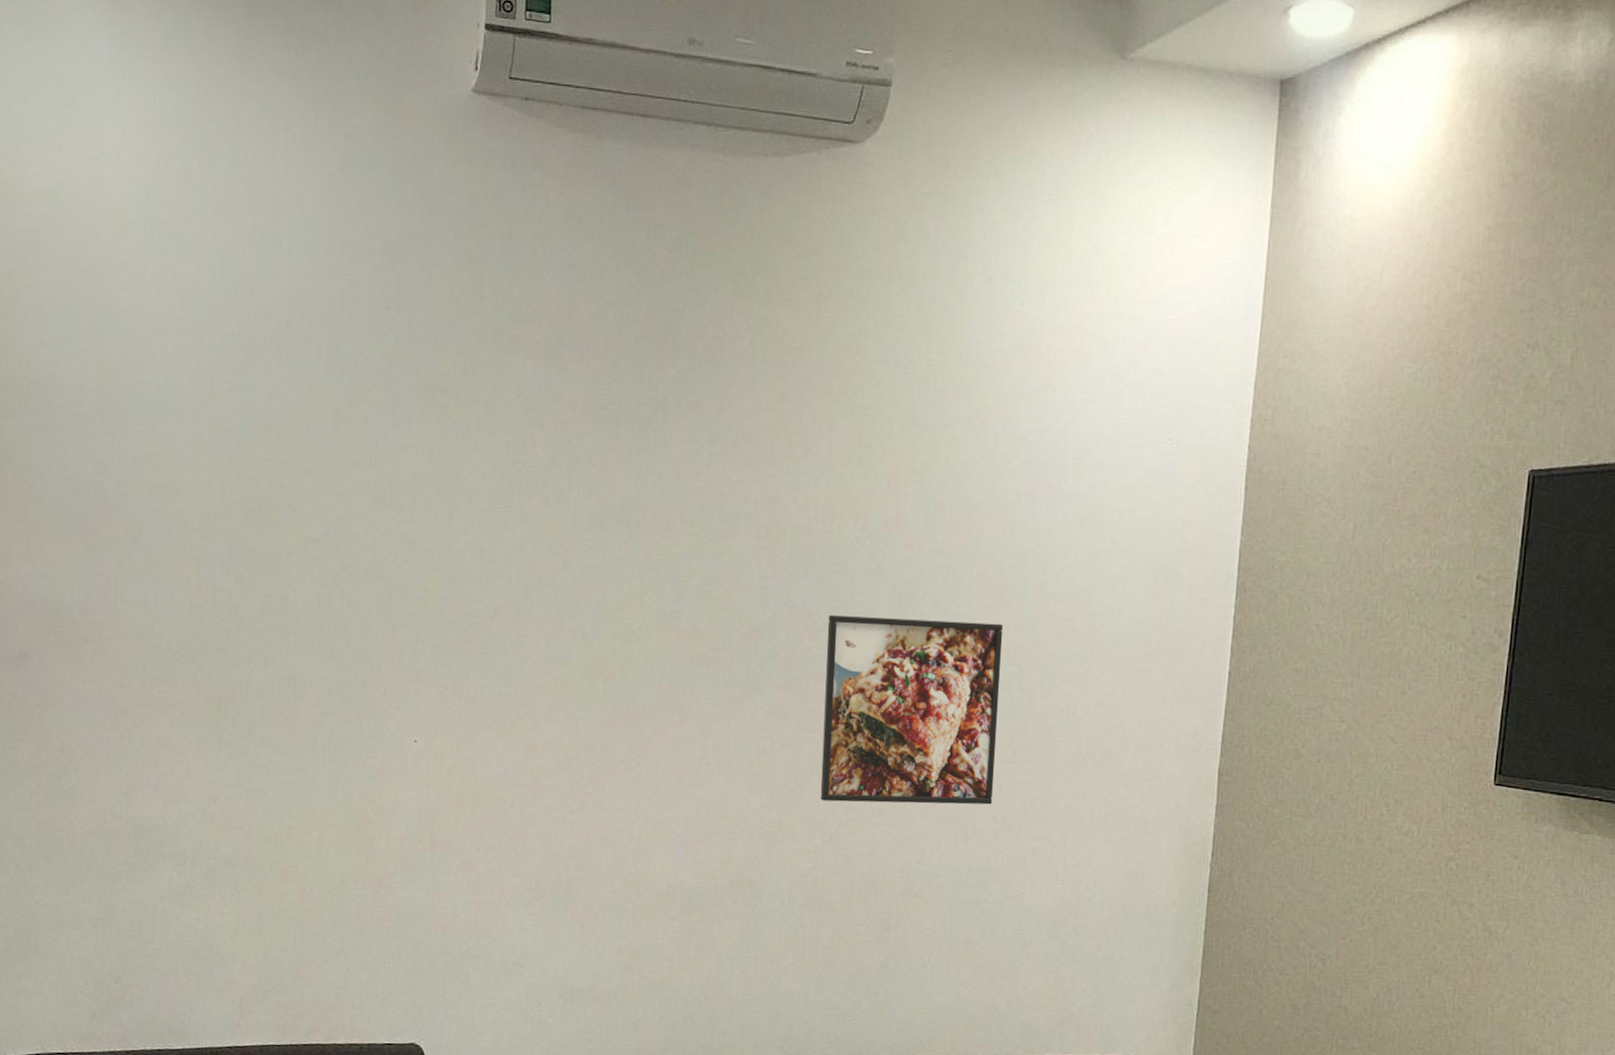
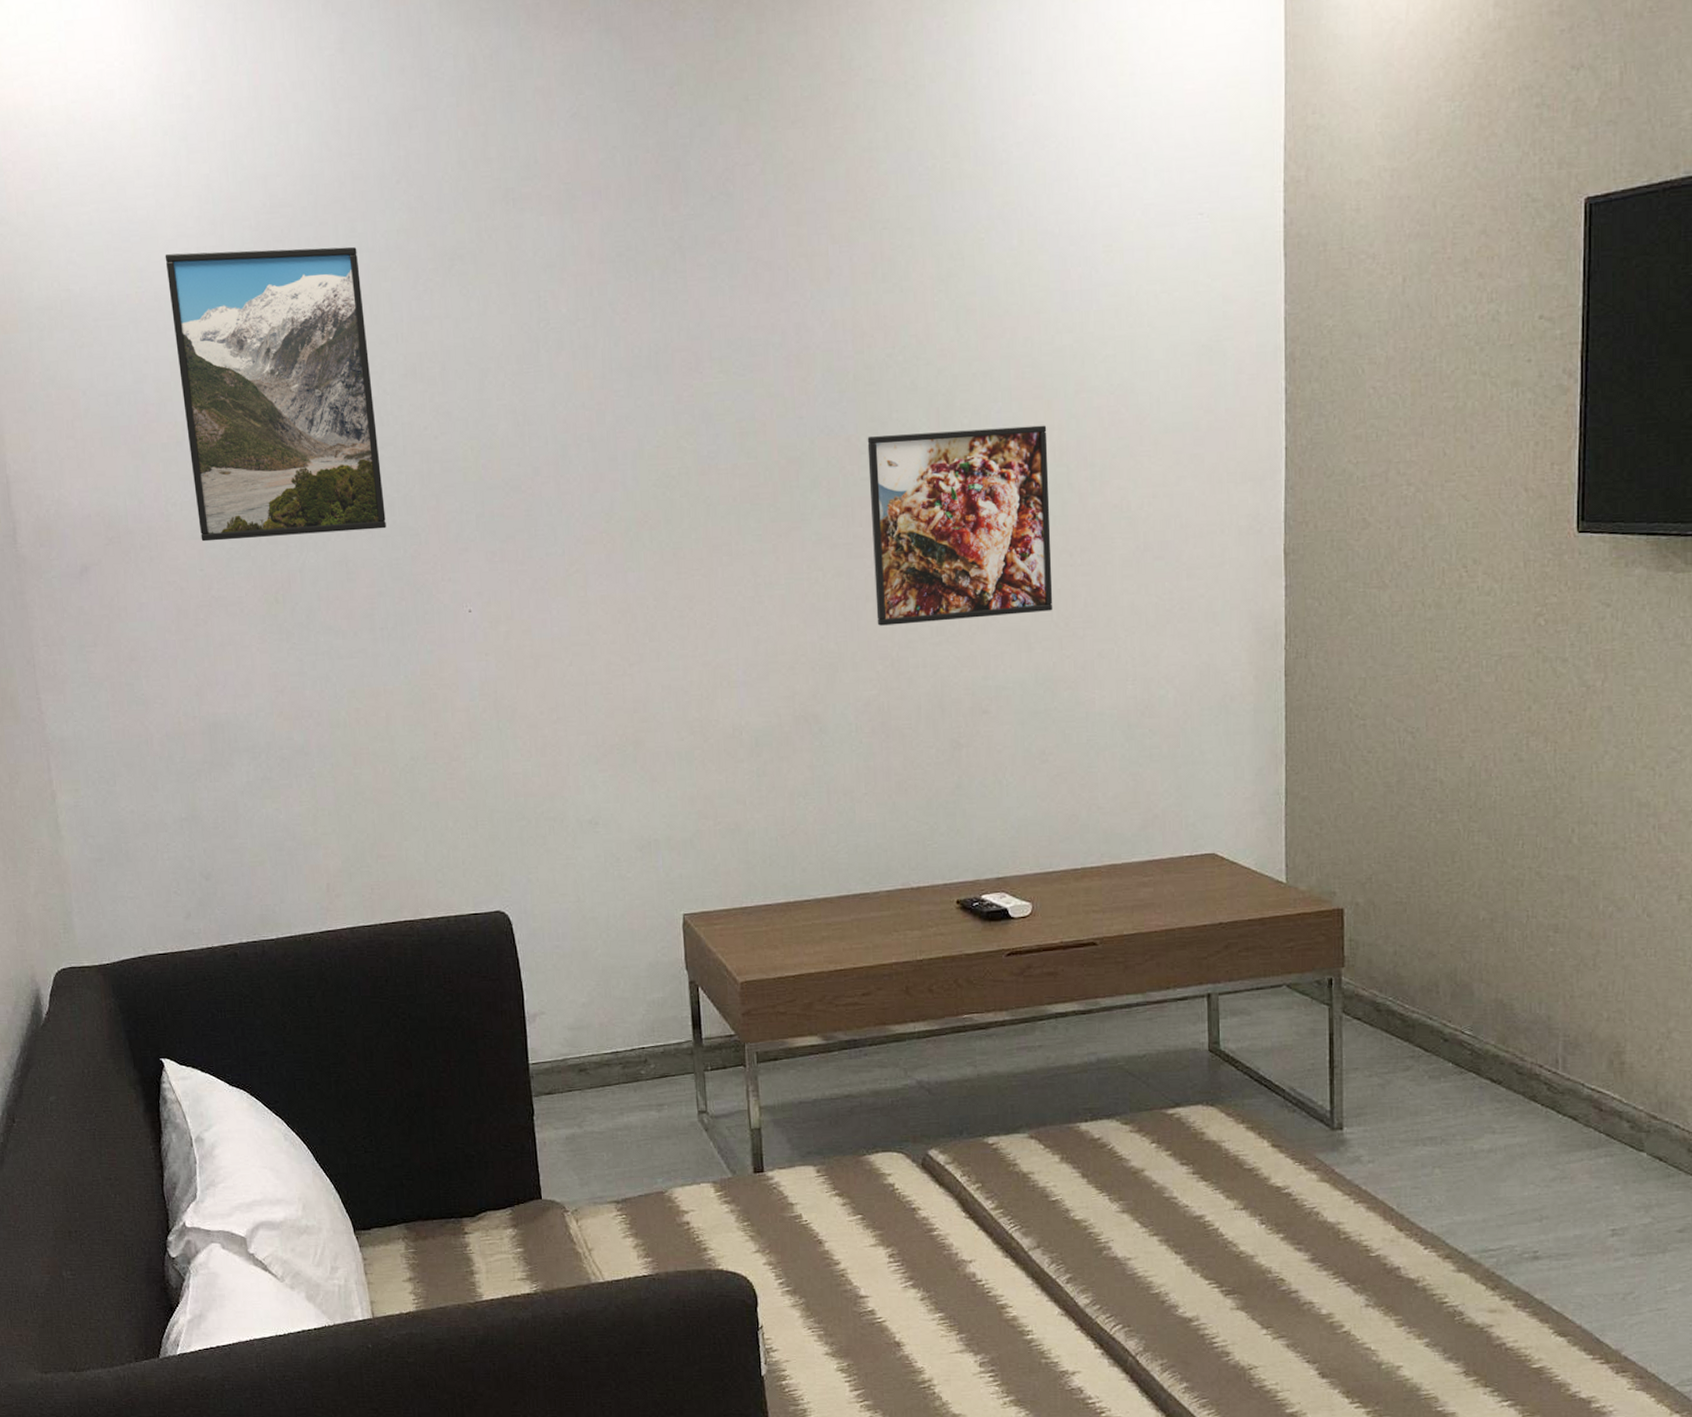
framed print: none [141,349,340,650] -> present [165,246,386,542]

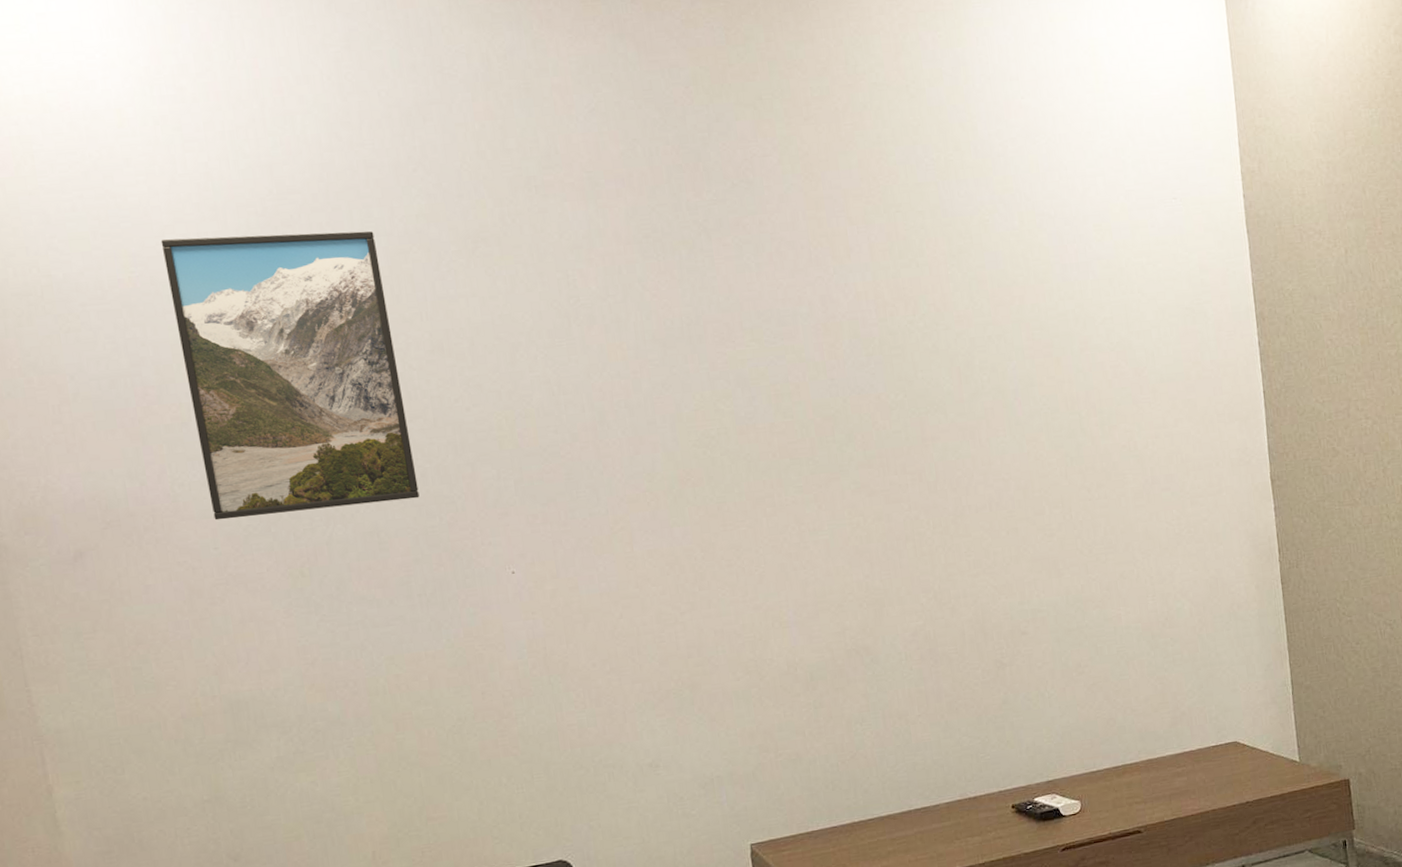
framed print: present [867,425,1053,626] -> none [896,379,1077,563]

